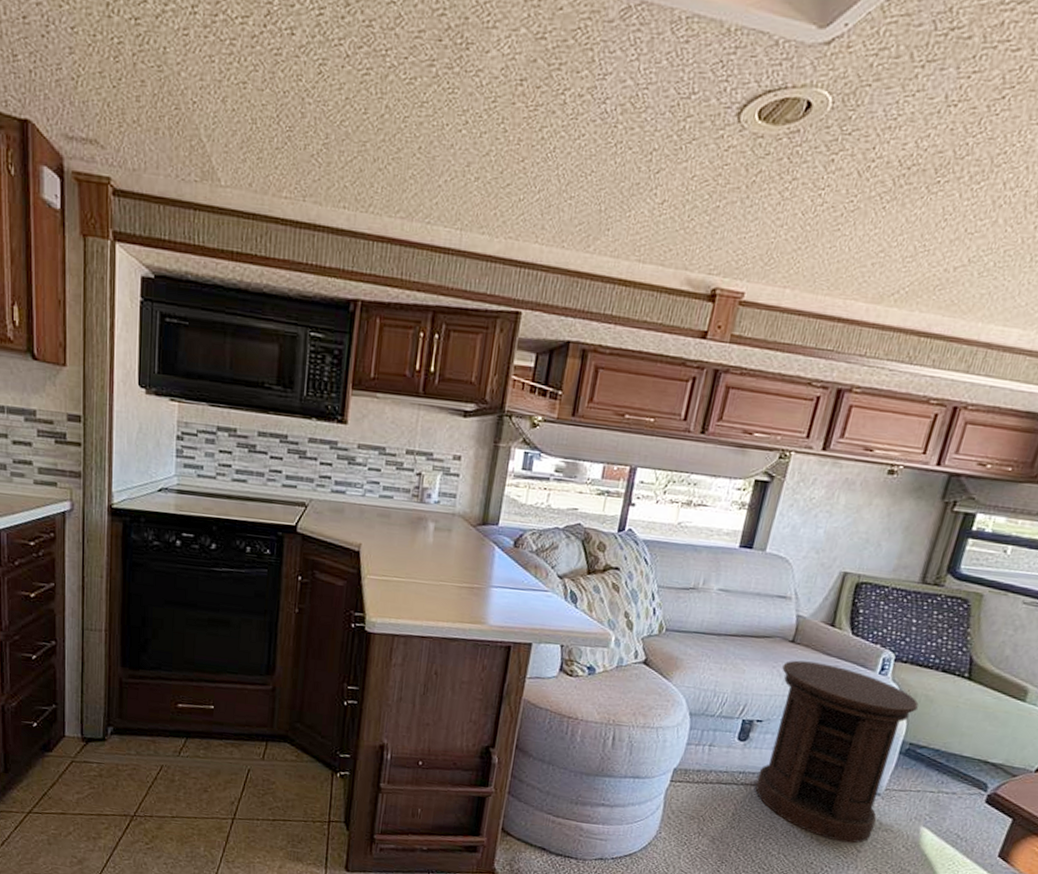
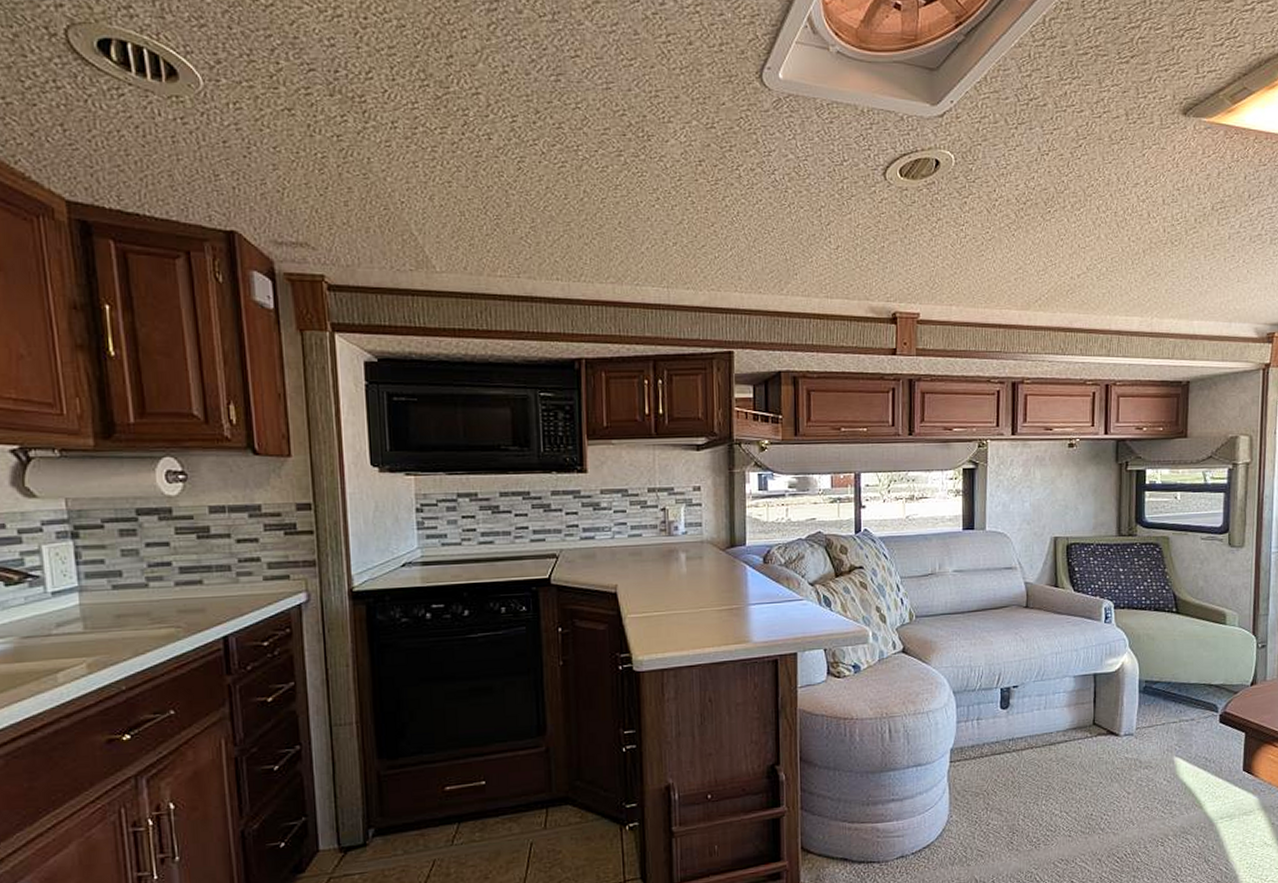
side table: present [755,660,919,844] -> none [1023,622,1143,788]

